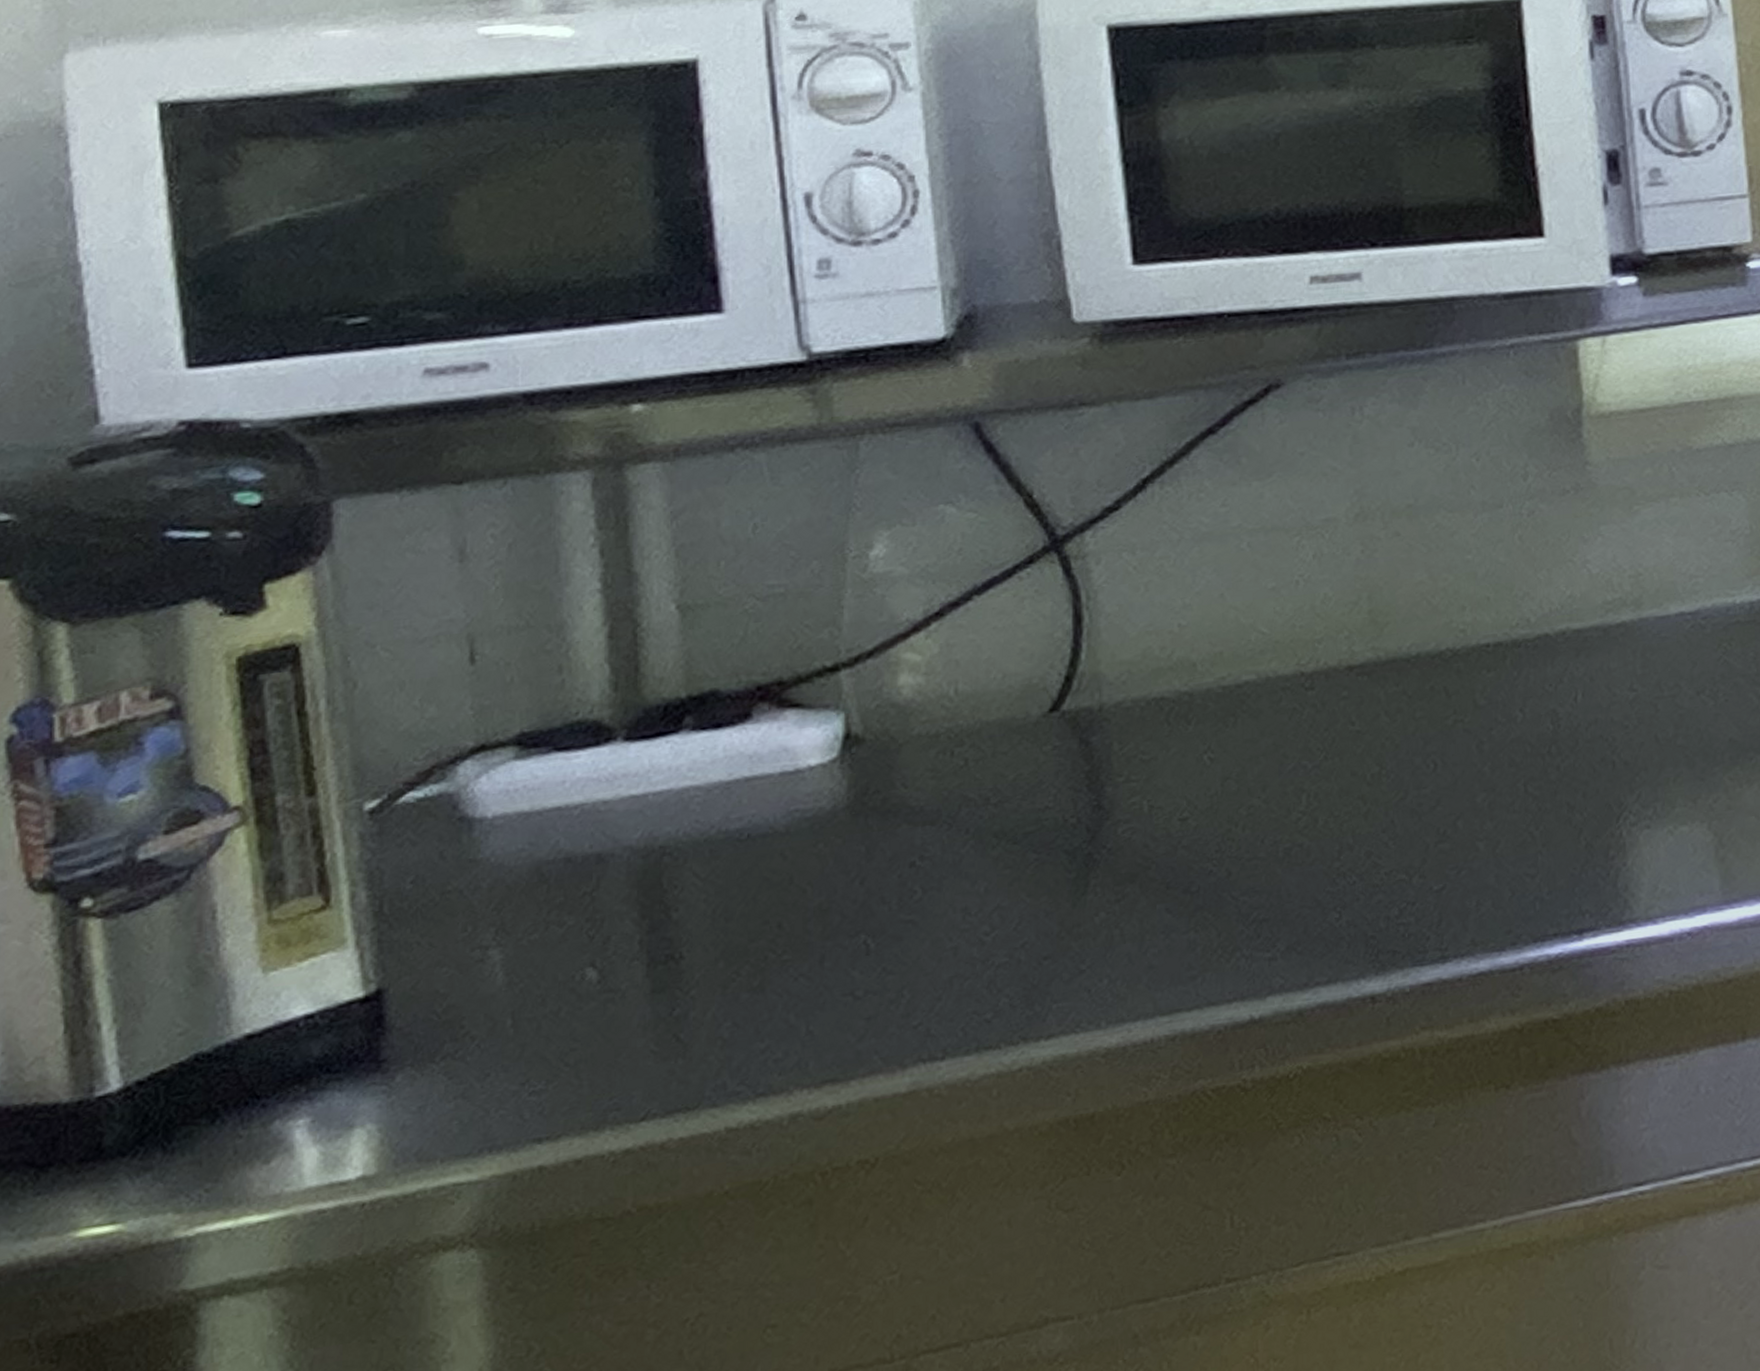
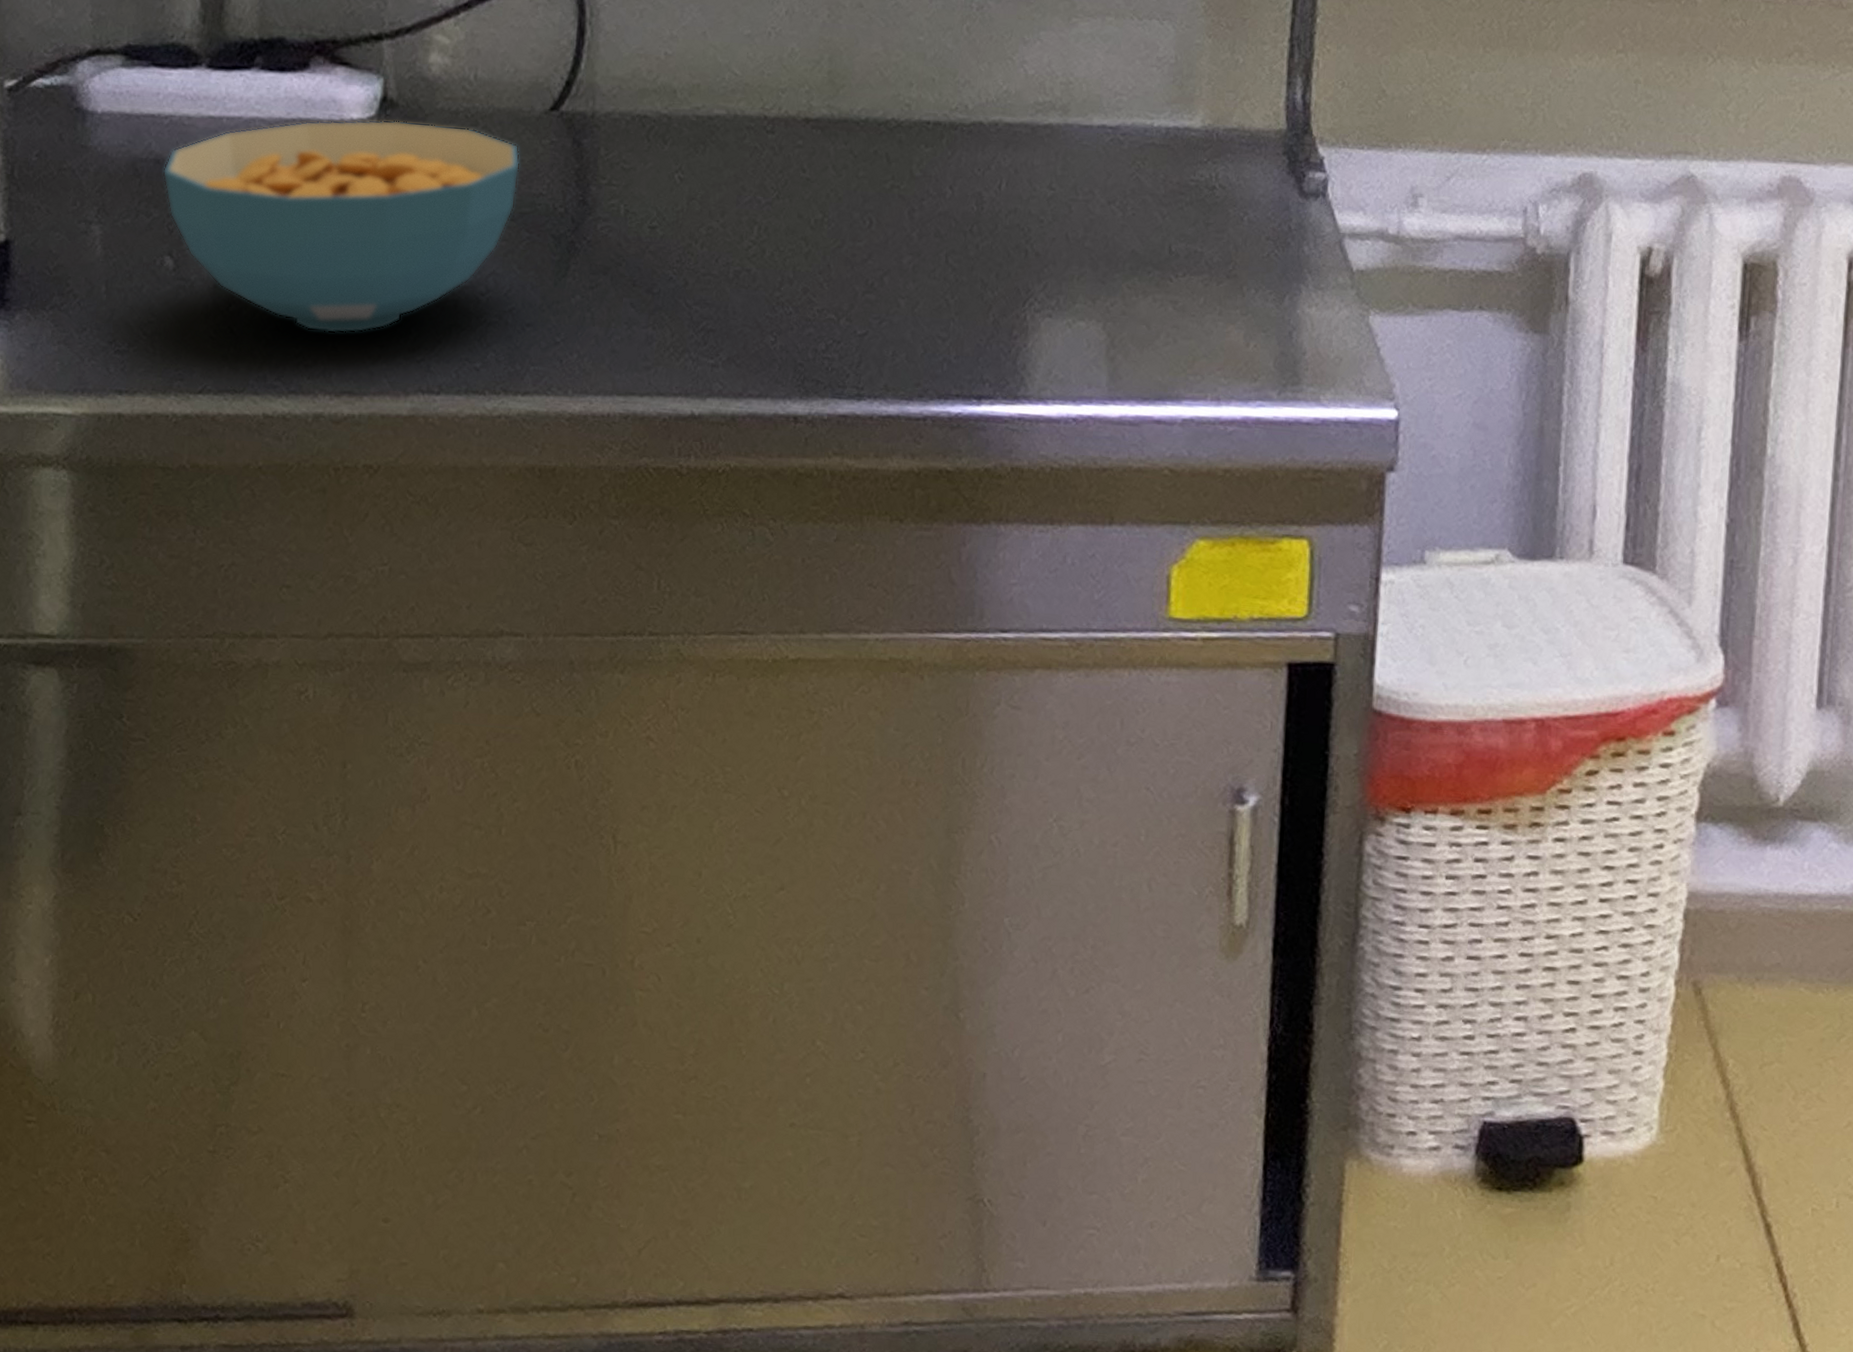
cereal bowl: none [576,749,1019,1019] -> present [162,119,520,334]

